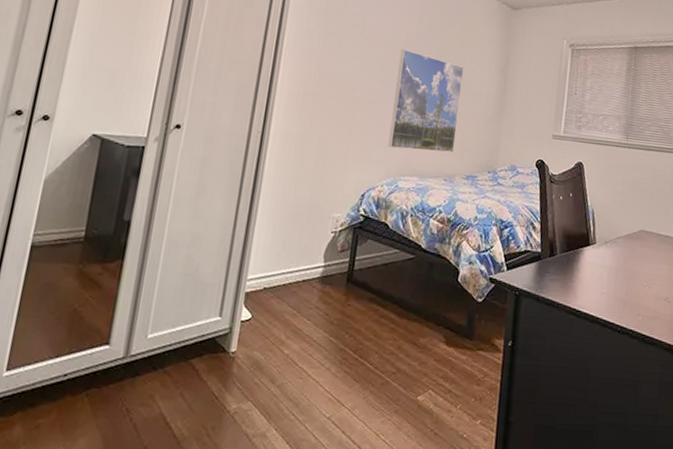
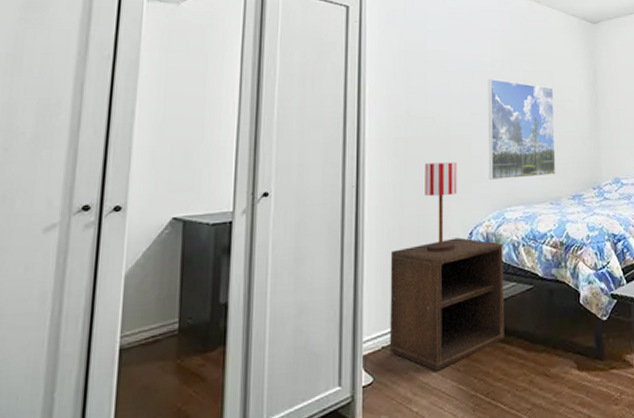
nightstand: none [270,196,392,320] -> present [389,237,505,371]
table lamp: none [318,121,360,209] -> present [425,162,457,253]

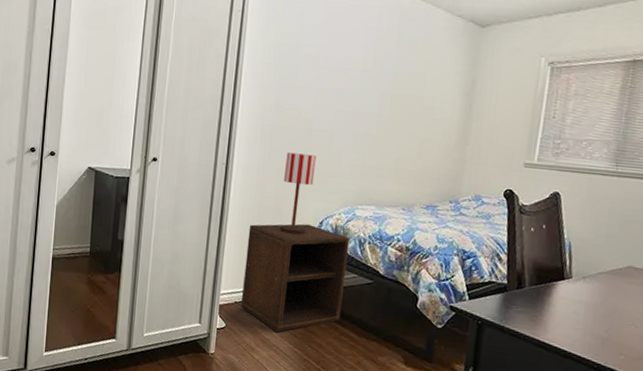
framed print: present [487,78,556,181] -> none [345,77,424,182]

